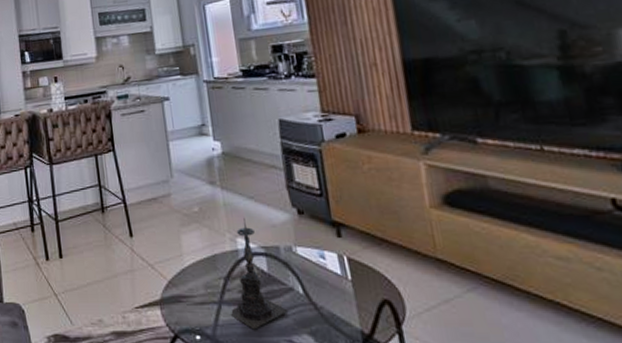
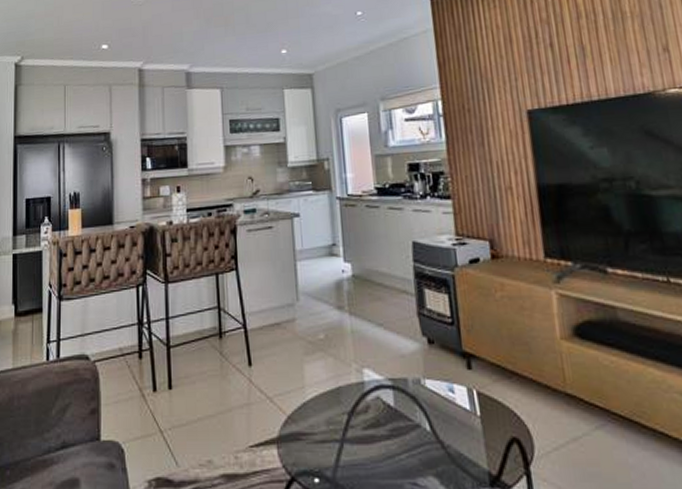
candle holder: present [230,217,289,330] -> none [352,346,414,471]

